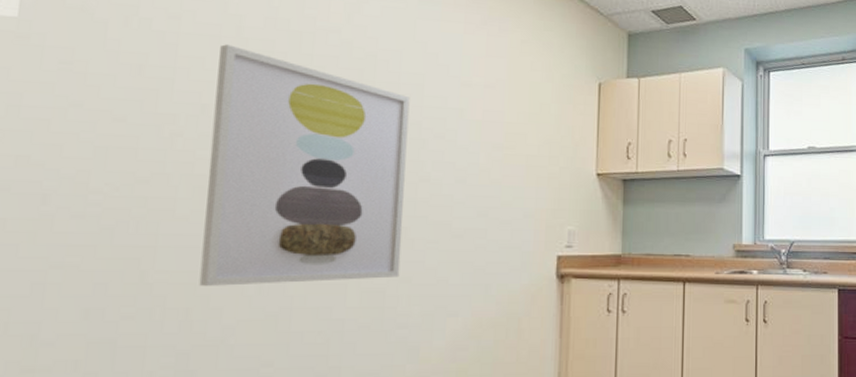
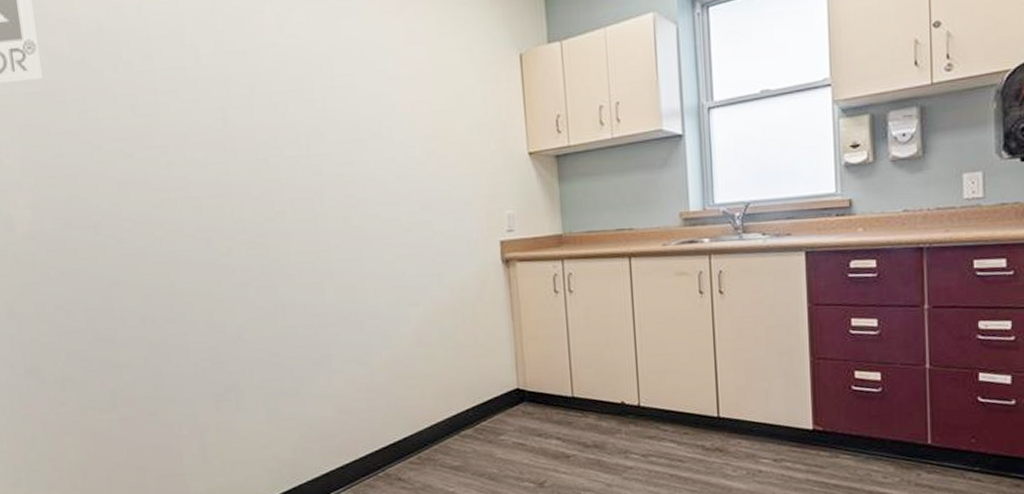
wall art: present [199,44,410,286] -> none [186,74,364,292]

